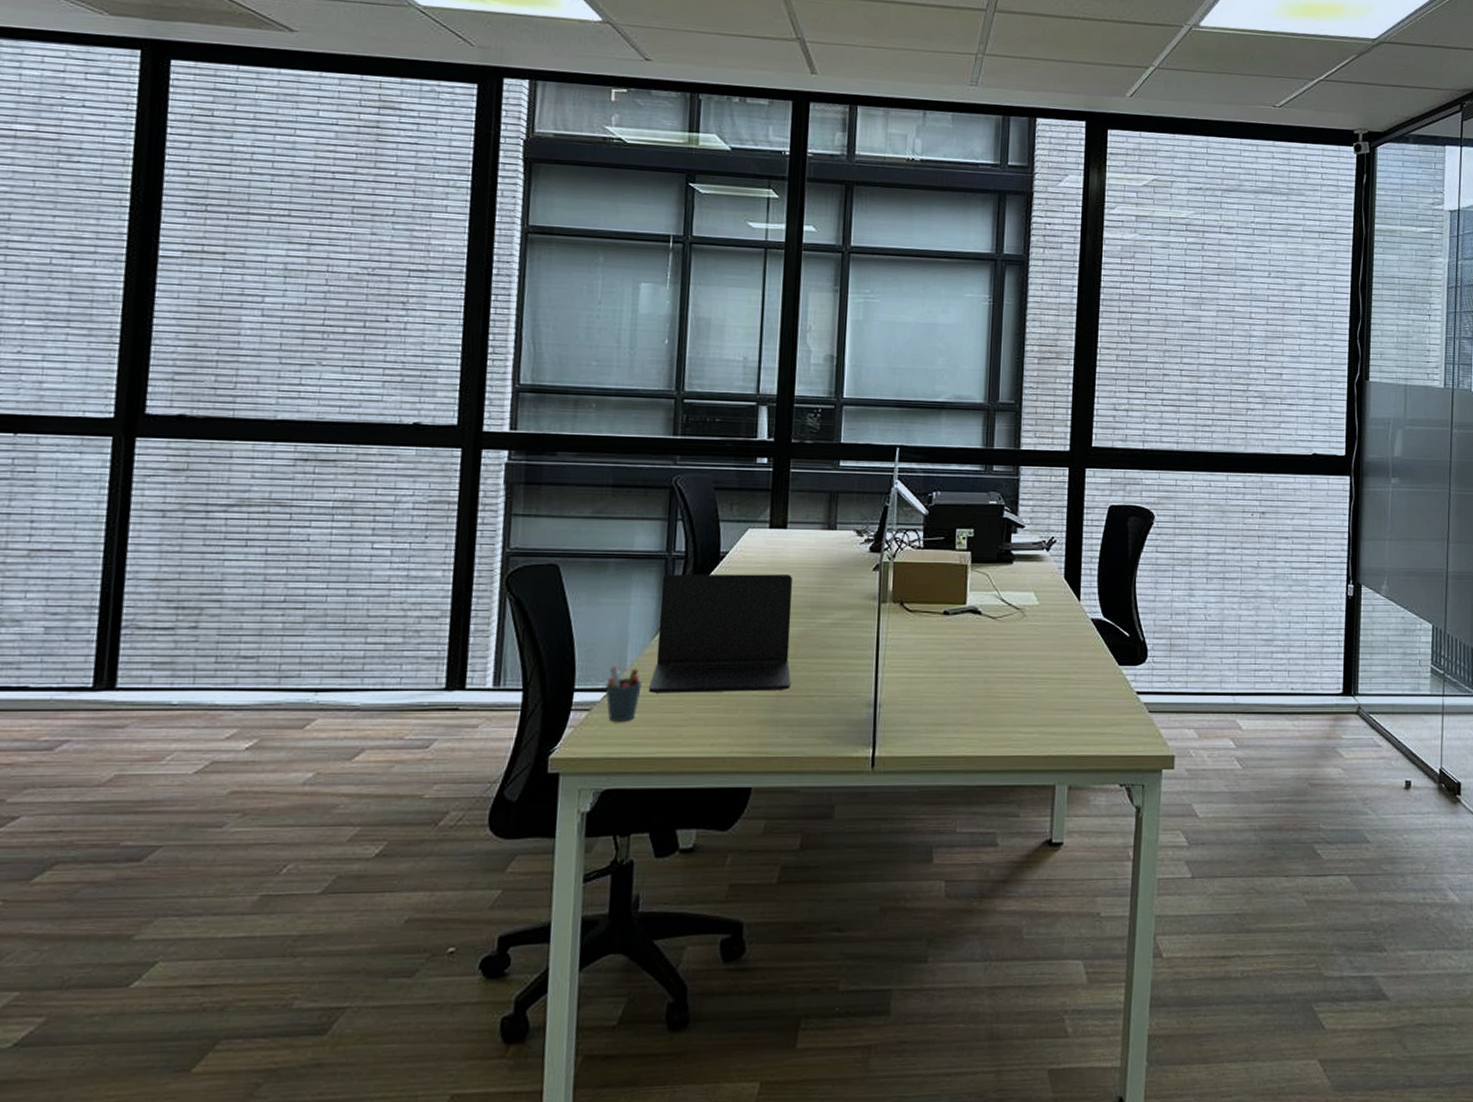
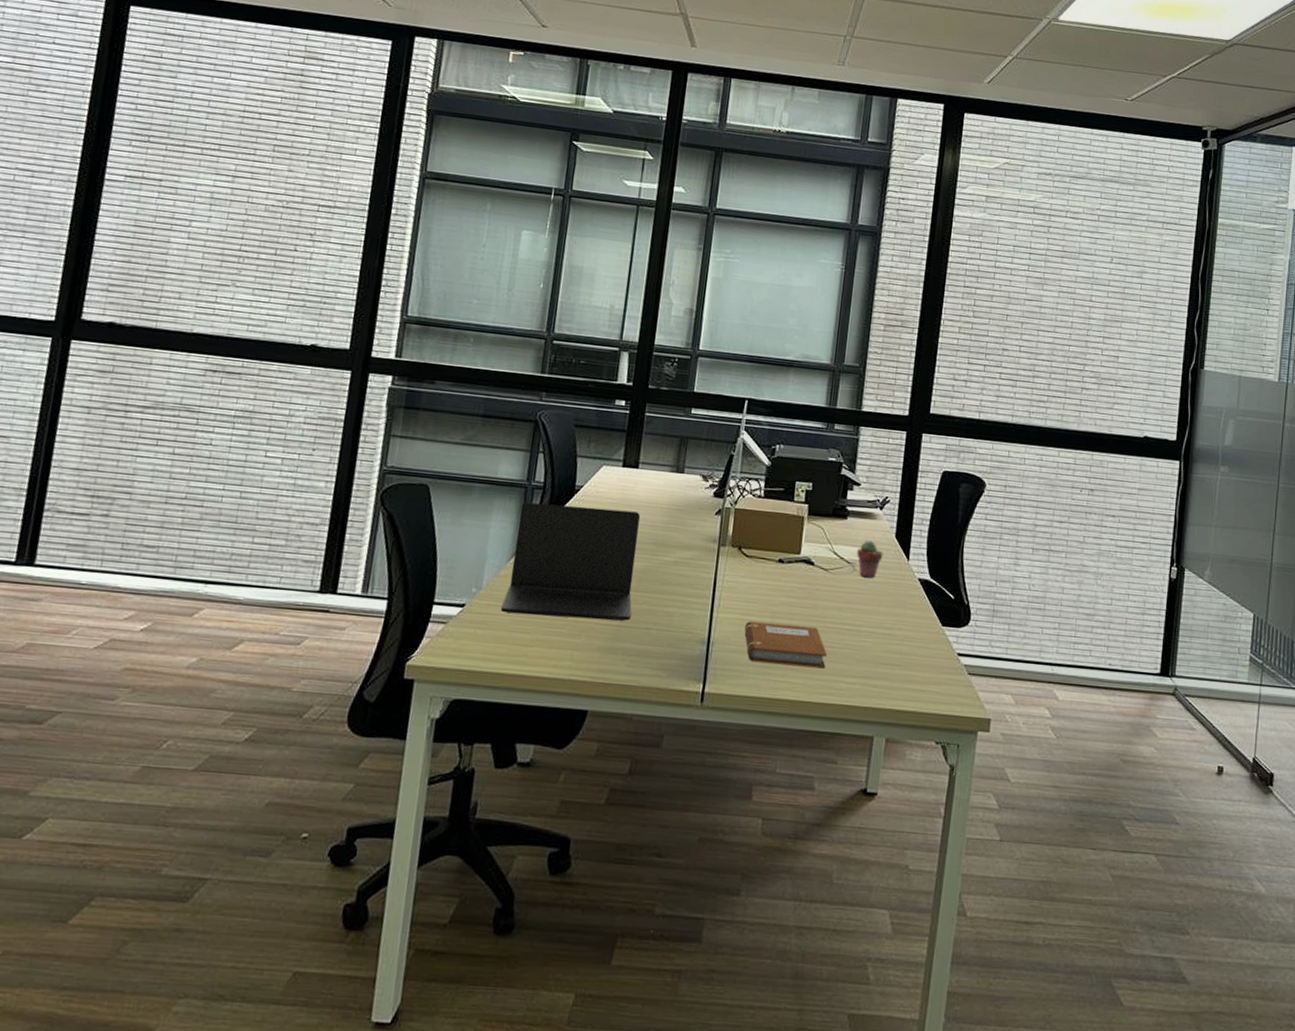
pen holder: present [605,666,642,721] -> none [462,584,496,637]
notebook: none [913,678,1002,721] -> present [744,621,827,669]
potted succulent: none [1025,584,1053,623] -> present [857,540,884,578]

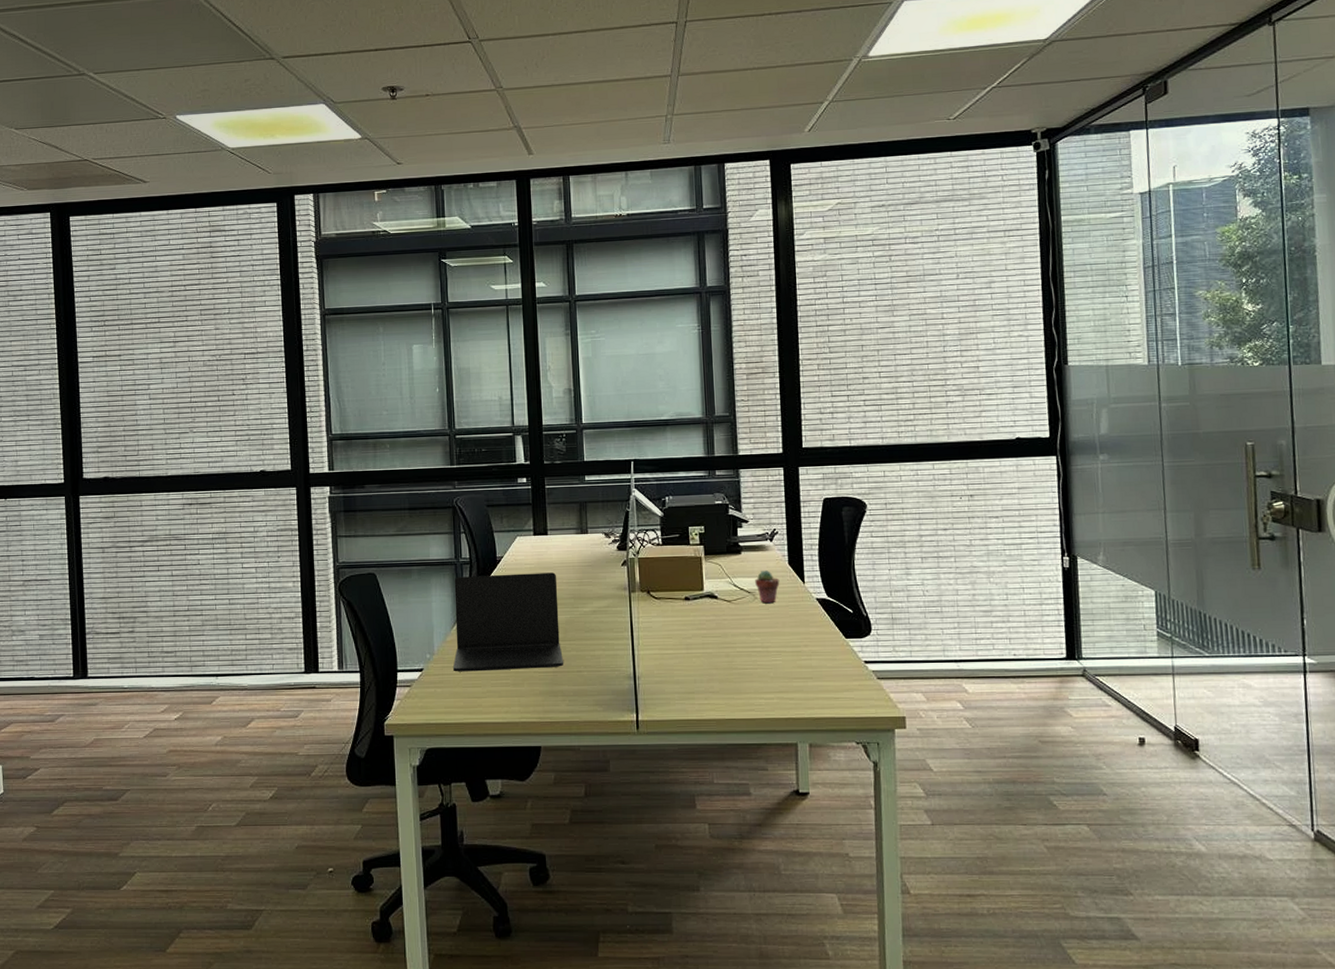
notebook: present [744,621,827,669] -> none [665,653,743,690]

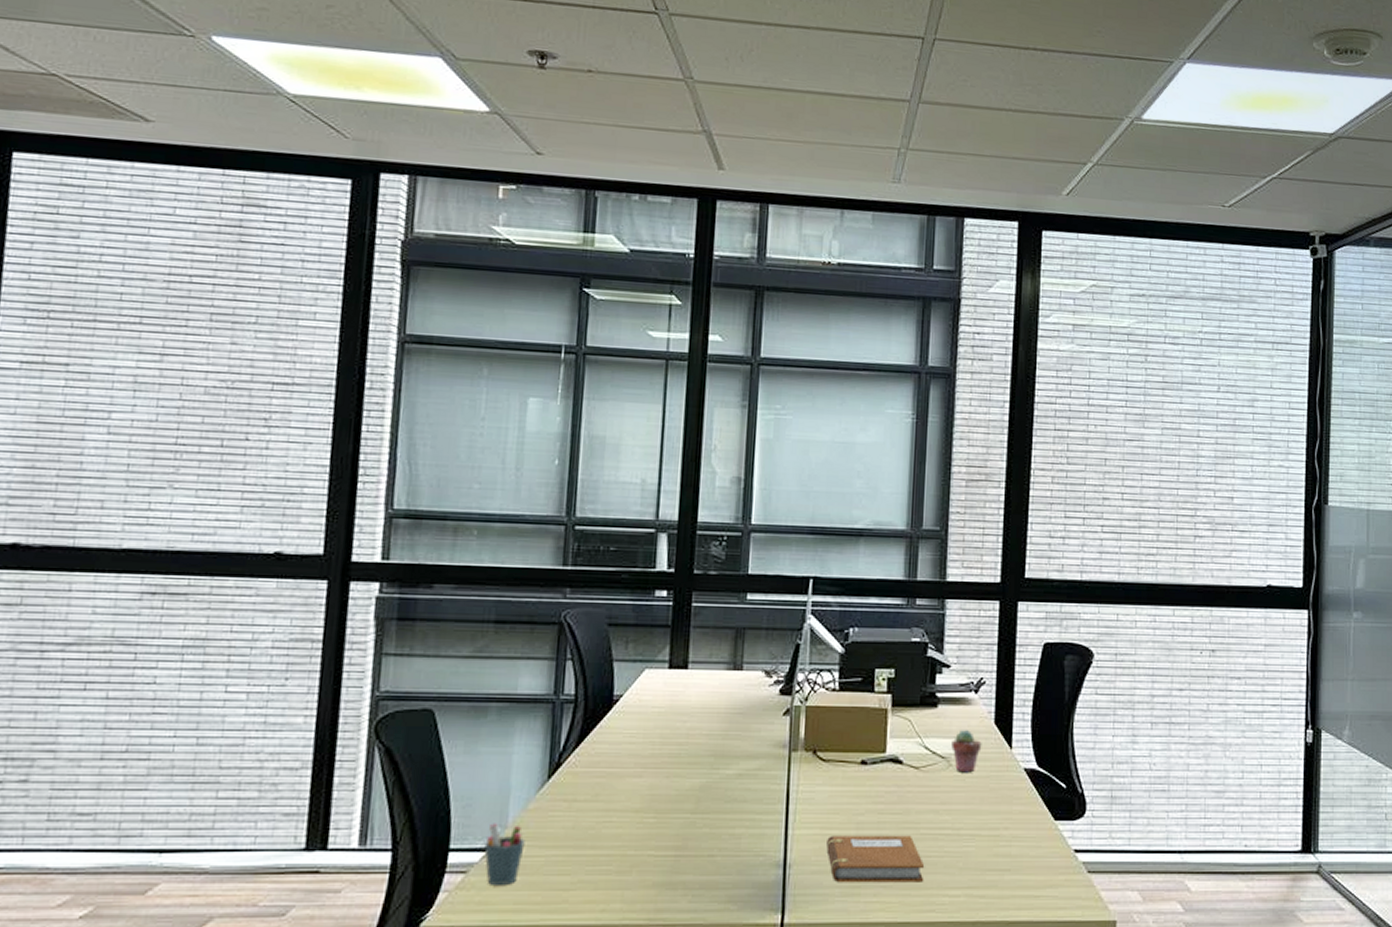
pen holder: none [420,651,448,695] -> present [484,823,525,885]
laptop: present [452,572,563,672] -> none [531,719,694,853]
notebook: none [665,653,743,690] -> present [826,835,925,883]

